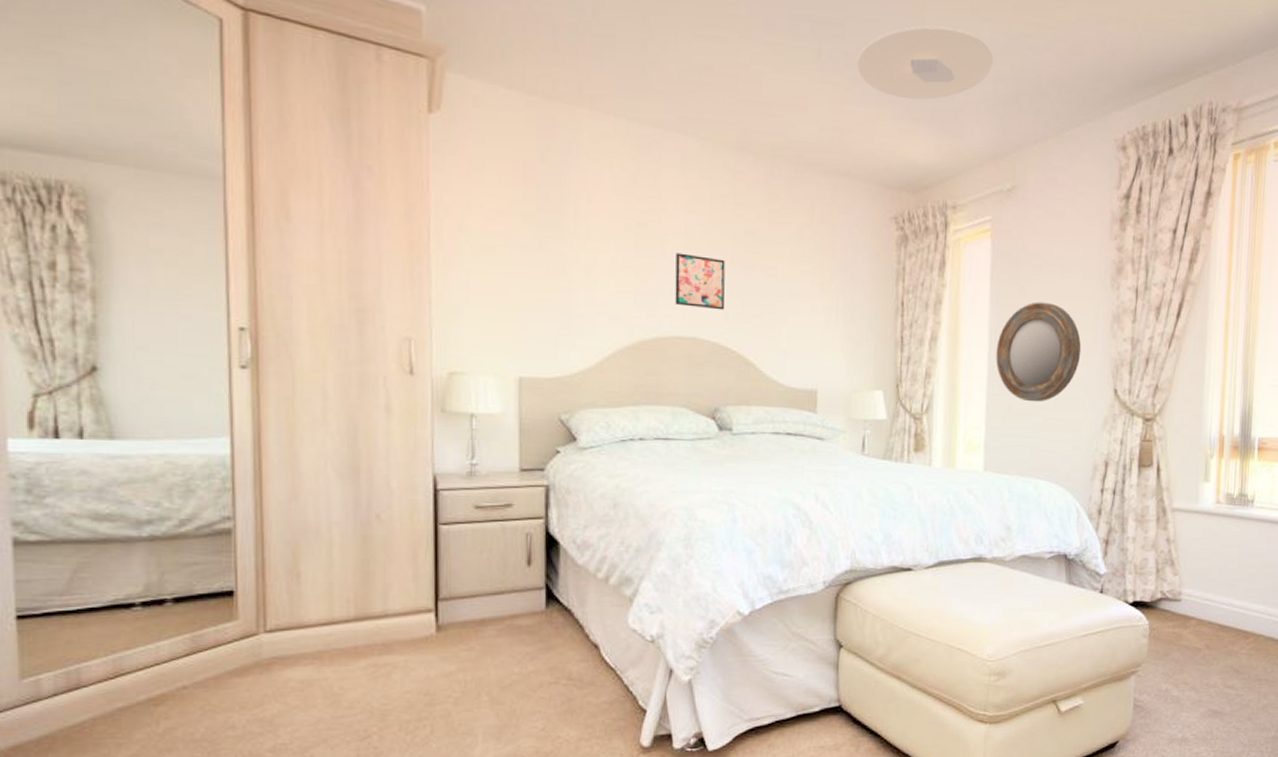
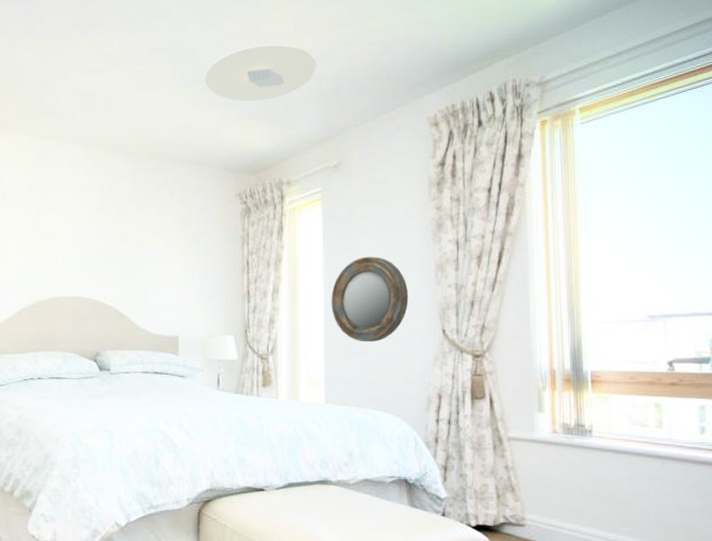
wall art: present [675,253,725,310] -> none [65,232,104,275]

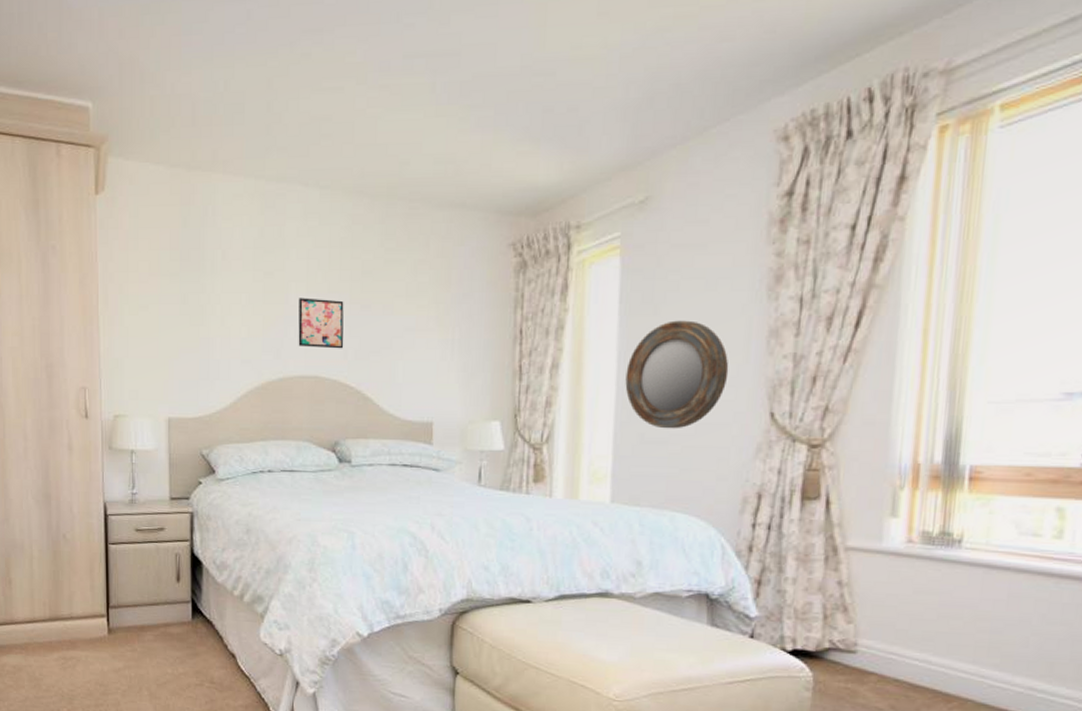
wall art: none [65,232,104,275] -> present [298,298,344,349]
ceiling light: present [204,44,316,101] -> none [472,36,624,119]

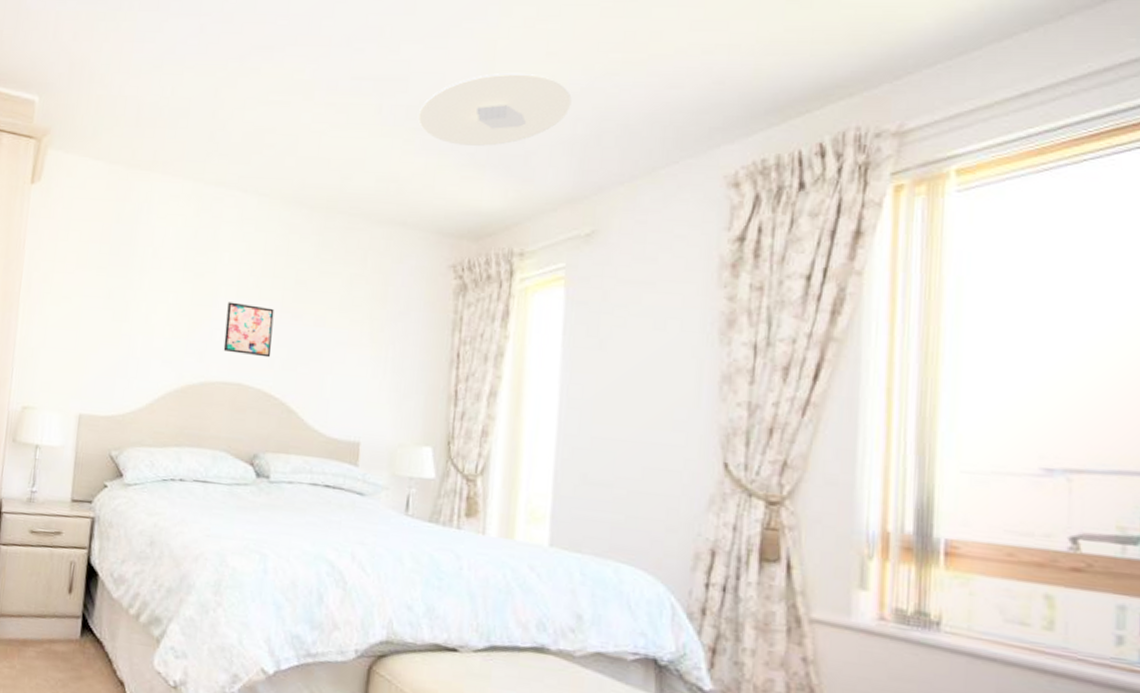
ceiling light: none [472,36,624,119] -> present [418,72,572,146]
home mirror: present [625,320,729,429] -> none [567,357,679,472]

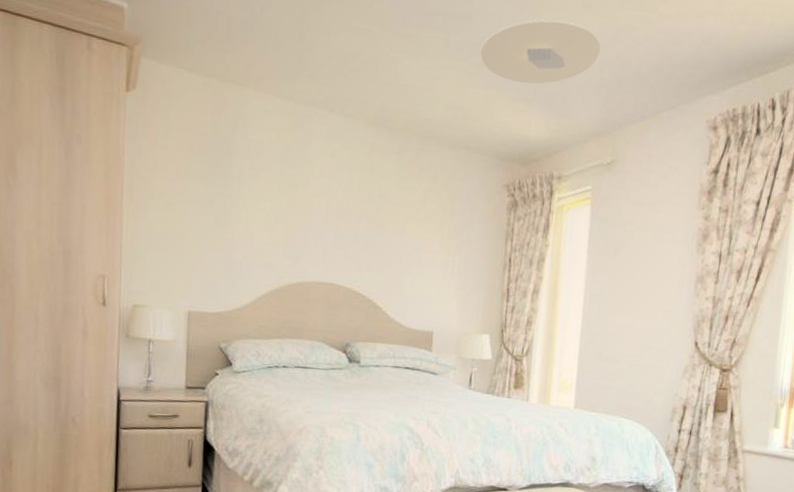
wall art: present [223,302,275,358] -> none [317,211,361,261]

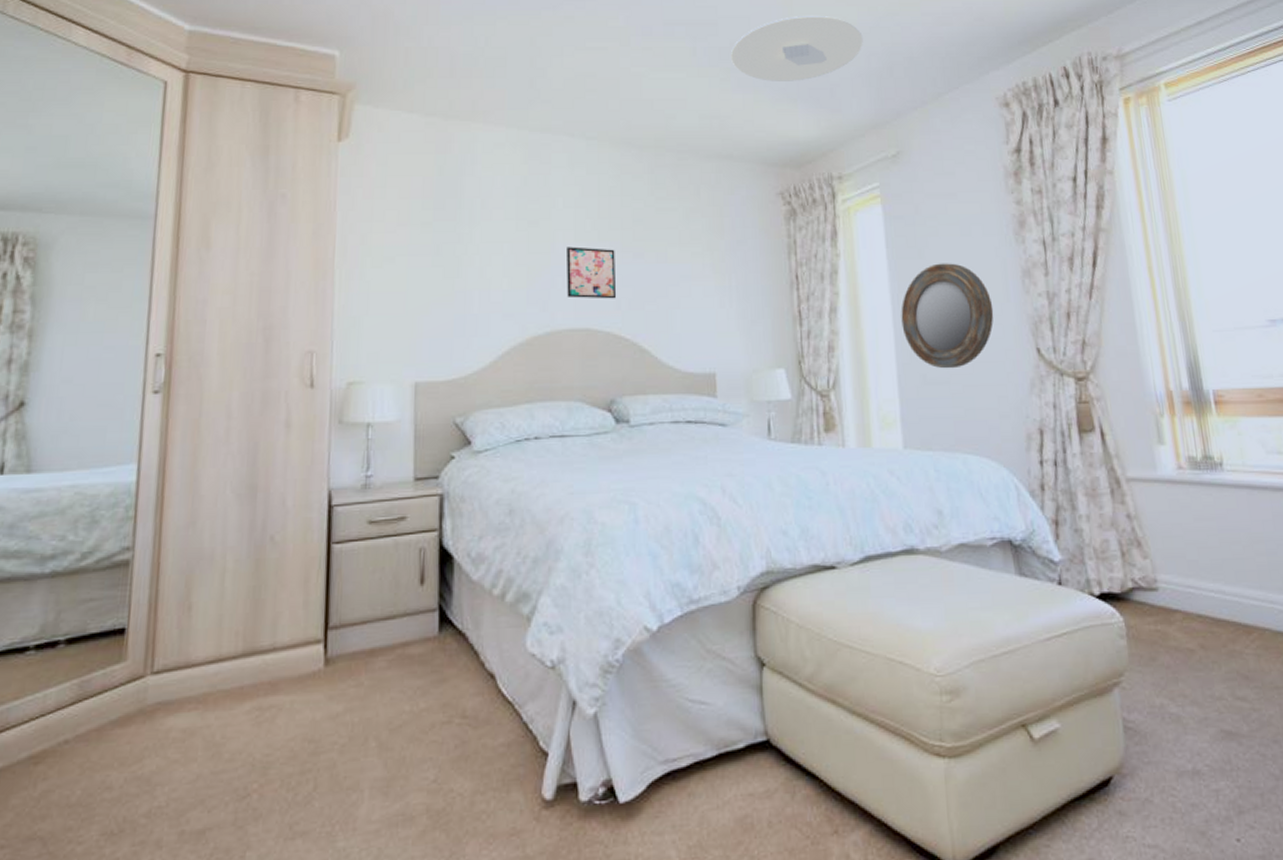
wall art: none [317,211,361,261] -> present [567,246,617,299]
home mirror: none [589,262,667,351] -> present [901,263,994,369]

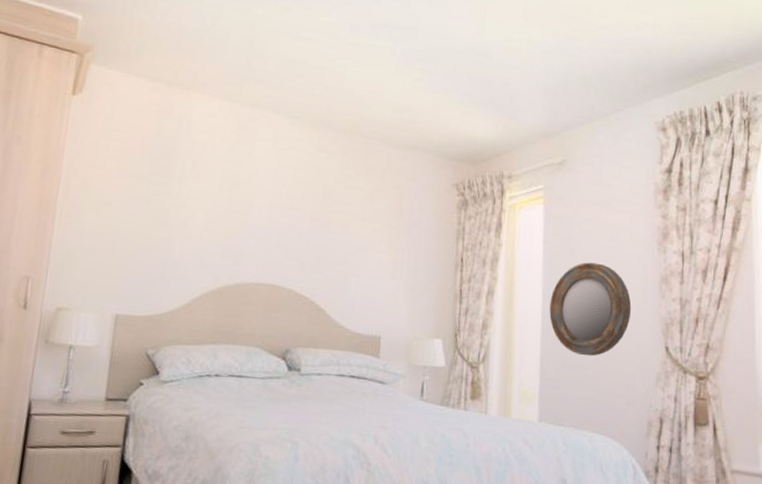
wall art: present [567,246,617,299] -> none [258,210,305,261]
ceiling light: present [731,15,863,81] -> none [426,30,544,88]

